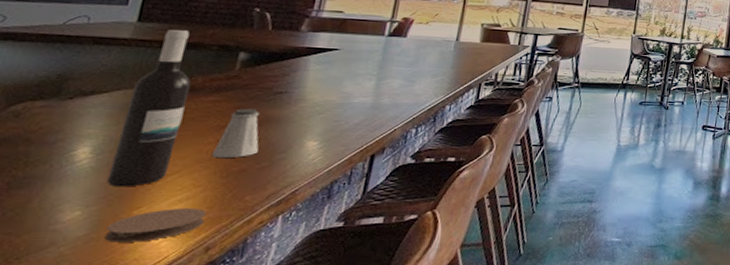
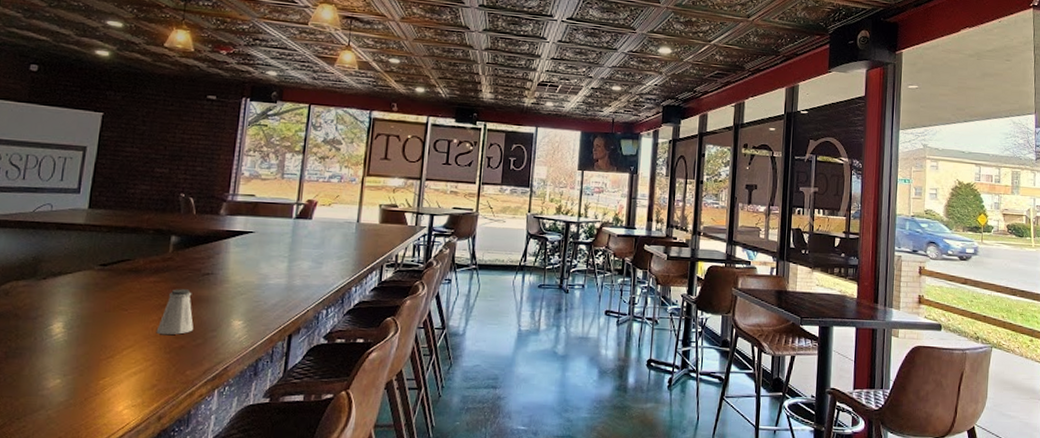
coaster: present [104,208,207,242] -> none [79,380,157,409]
wine bottle: present [106,29,192,187] -> none [77,214,135,359]

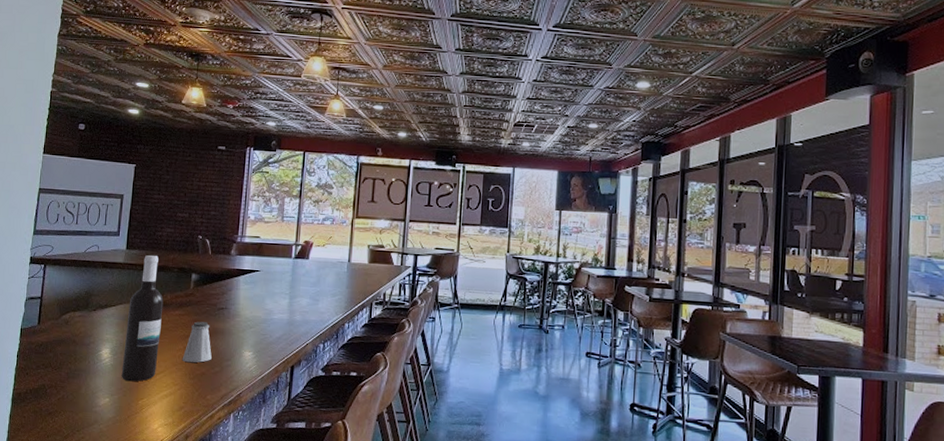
wine bottle: none [77,214,135,359] -> present [121,254,164,382]

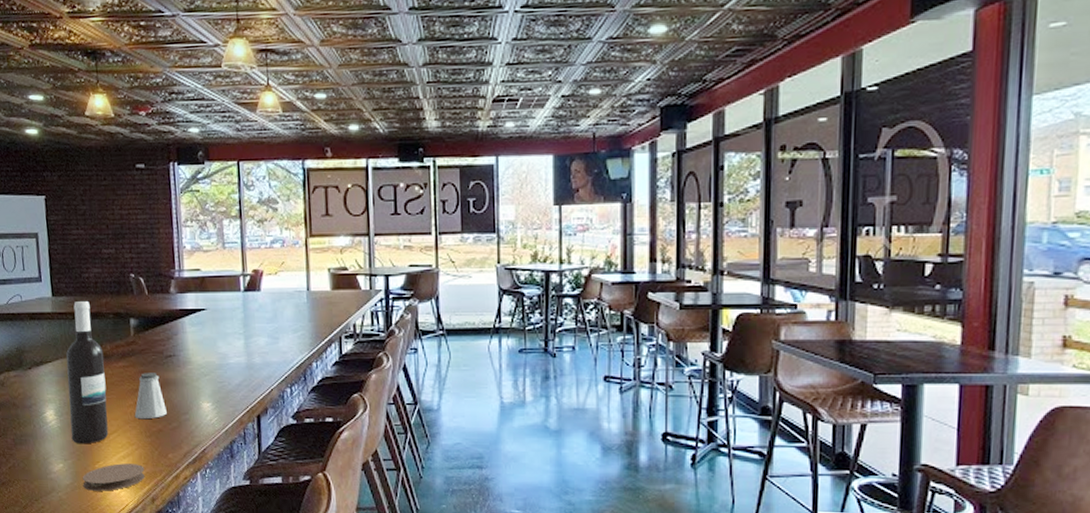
coaster: none [124,401,184,426] -> present [82,463,145,491]

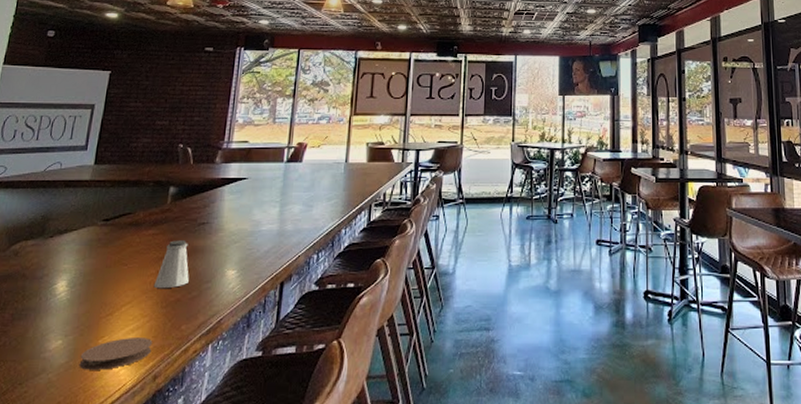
wine bottle: present [65,300,109,444] -> none [79,168,136,318]

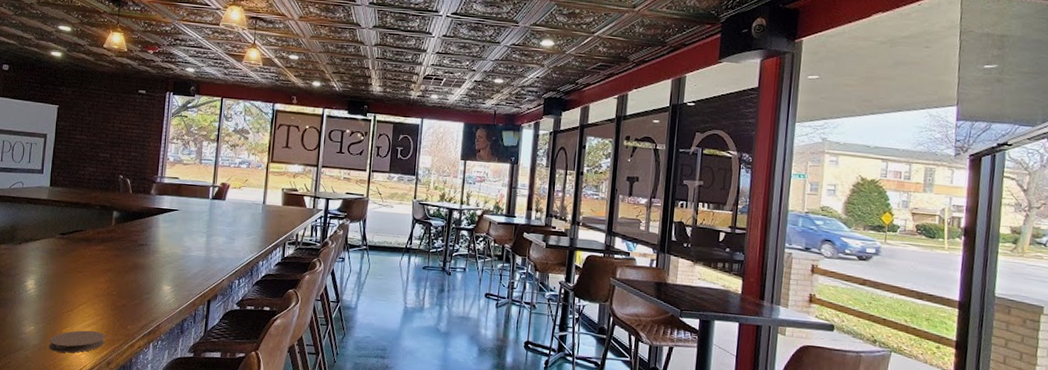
saltshaker: present [153,240,189,289] -> none [104,256,132,295]

